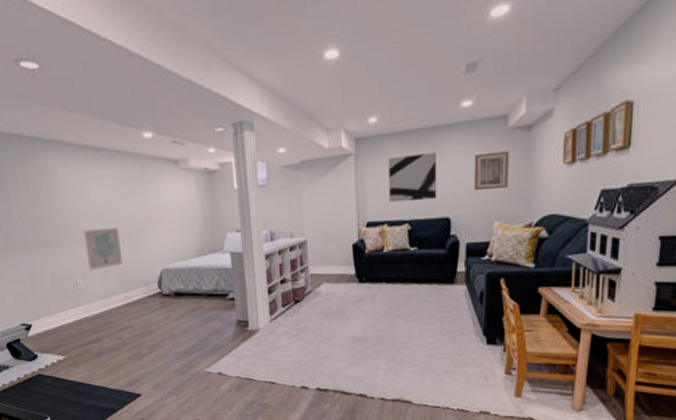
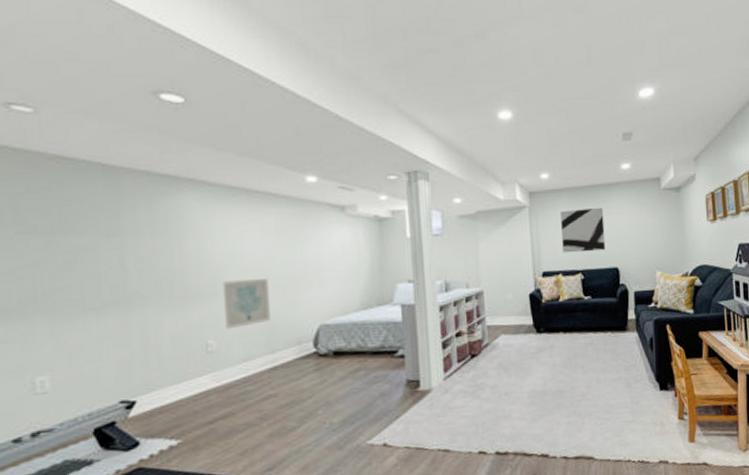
wall art: present [473,151,510,191] -> none [635,208,666,244]

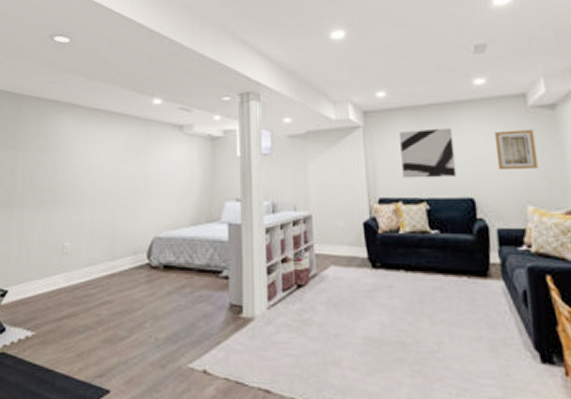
wall art: present [222,279,270,330] -> none [78,190,115,234]
wall art: none [635,208,666,244] -> present [494,129,539,171]

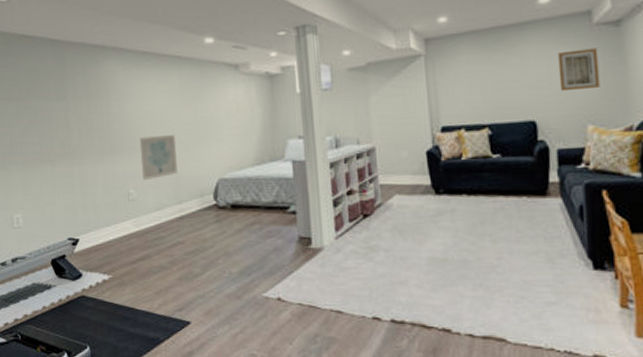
wall art: none [78,190,115,234] -> present [139,135,178,181]
wall art: present [400,127,457,179] -> none [462,50,519,106]

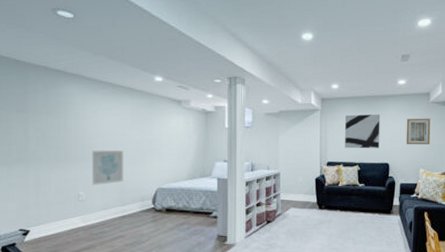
wall art: none [462,50,519,106] -> present [345,114,380,149]

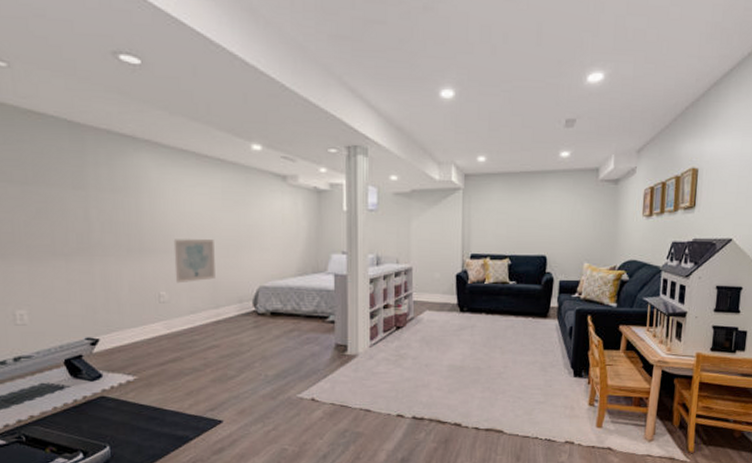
wall art: present [345,114,380,149] -> none [493,194,537,238]
wall art: present [406,118,431,145] -> none [567,200,599,234]

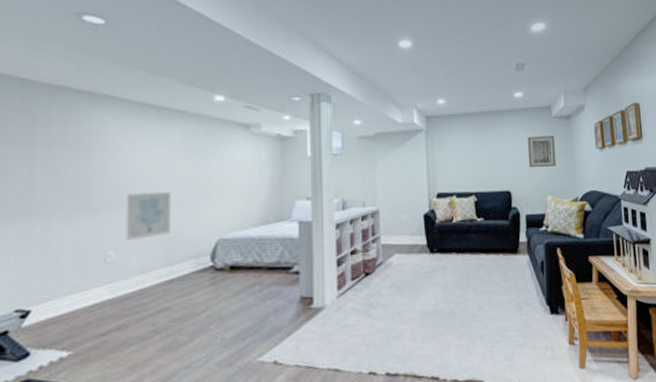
wall art: none [567,200,599,234] -> present [527,135,557,168]

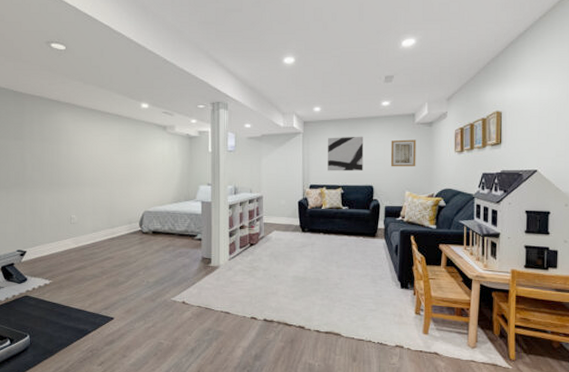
wall art: present [125,192,171,241] -> none [83,175,112,209]
wall art: none [456,132,499,176] -> present [328,136,364,172]

